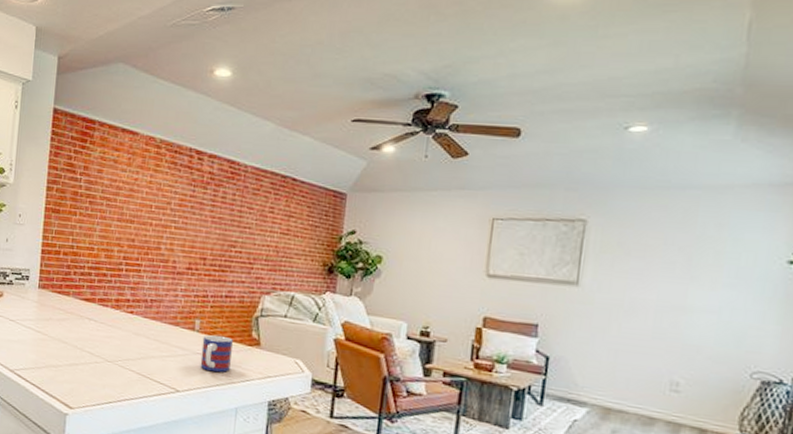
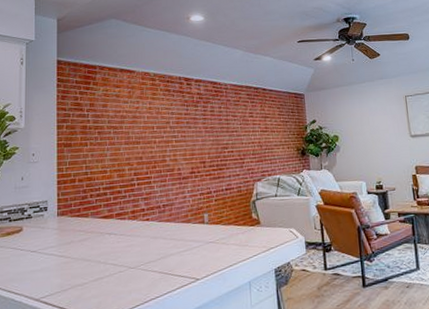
mug: present [200,335,233,373] -> none [212,222,239,256]

